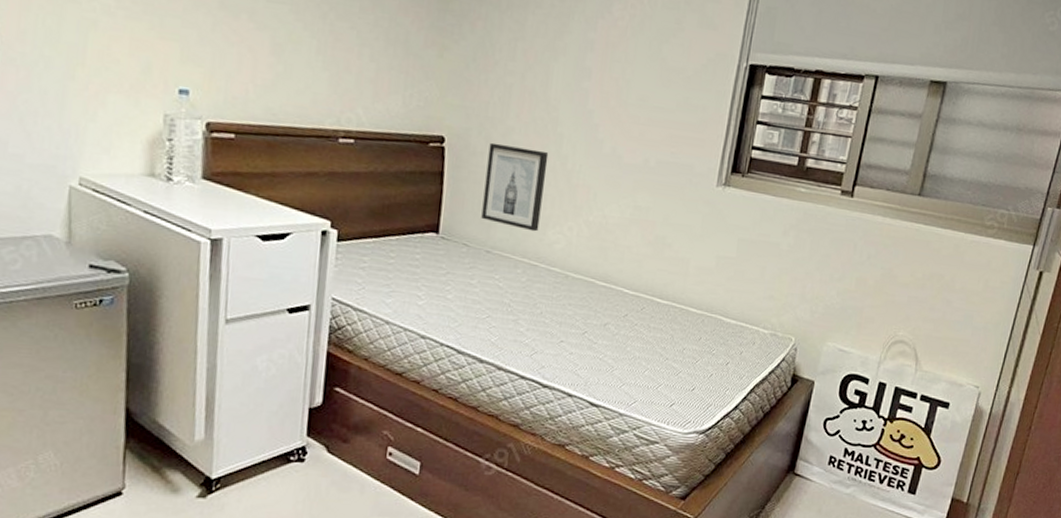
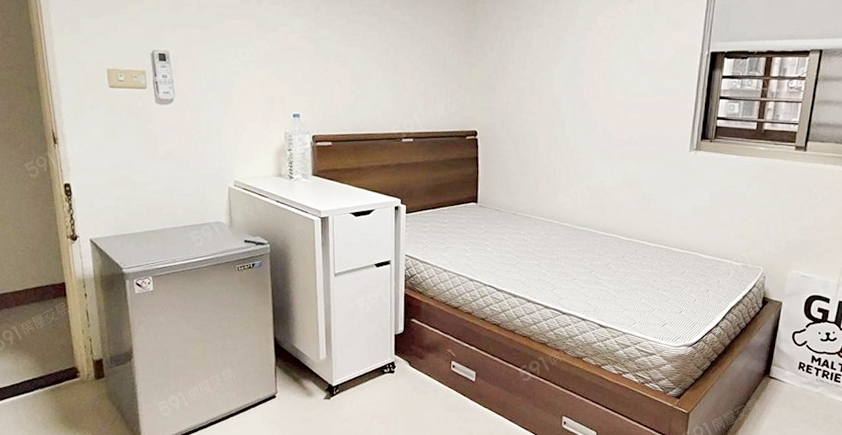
wall art: present [481,142,549,232] -> none [508,132,555,197]

